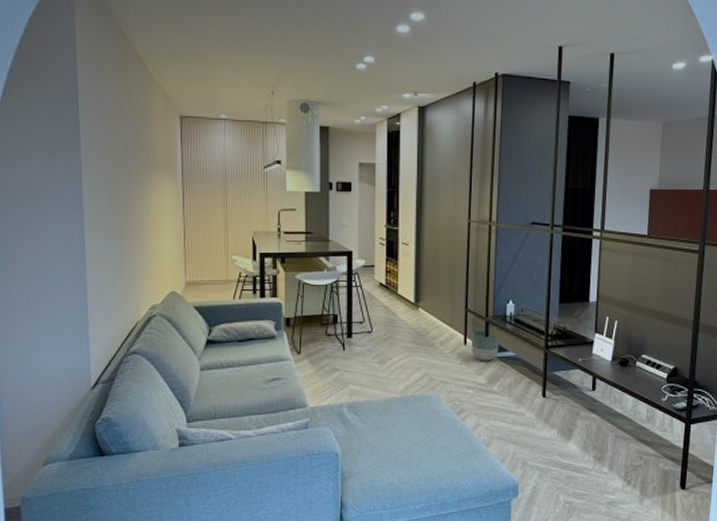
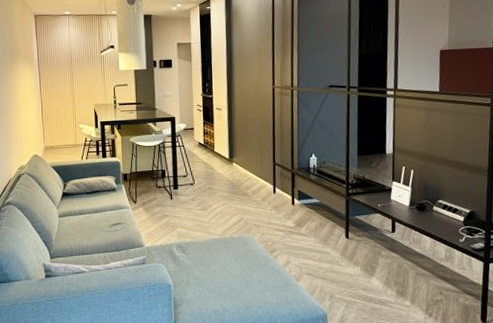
planter: present [472,329,499,361] -> none [280,180,305,207]

